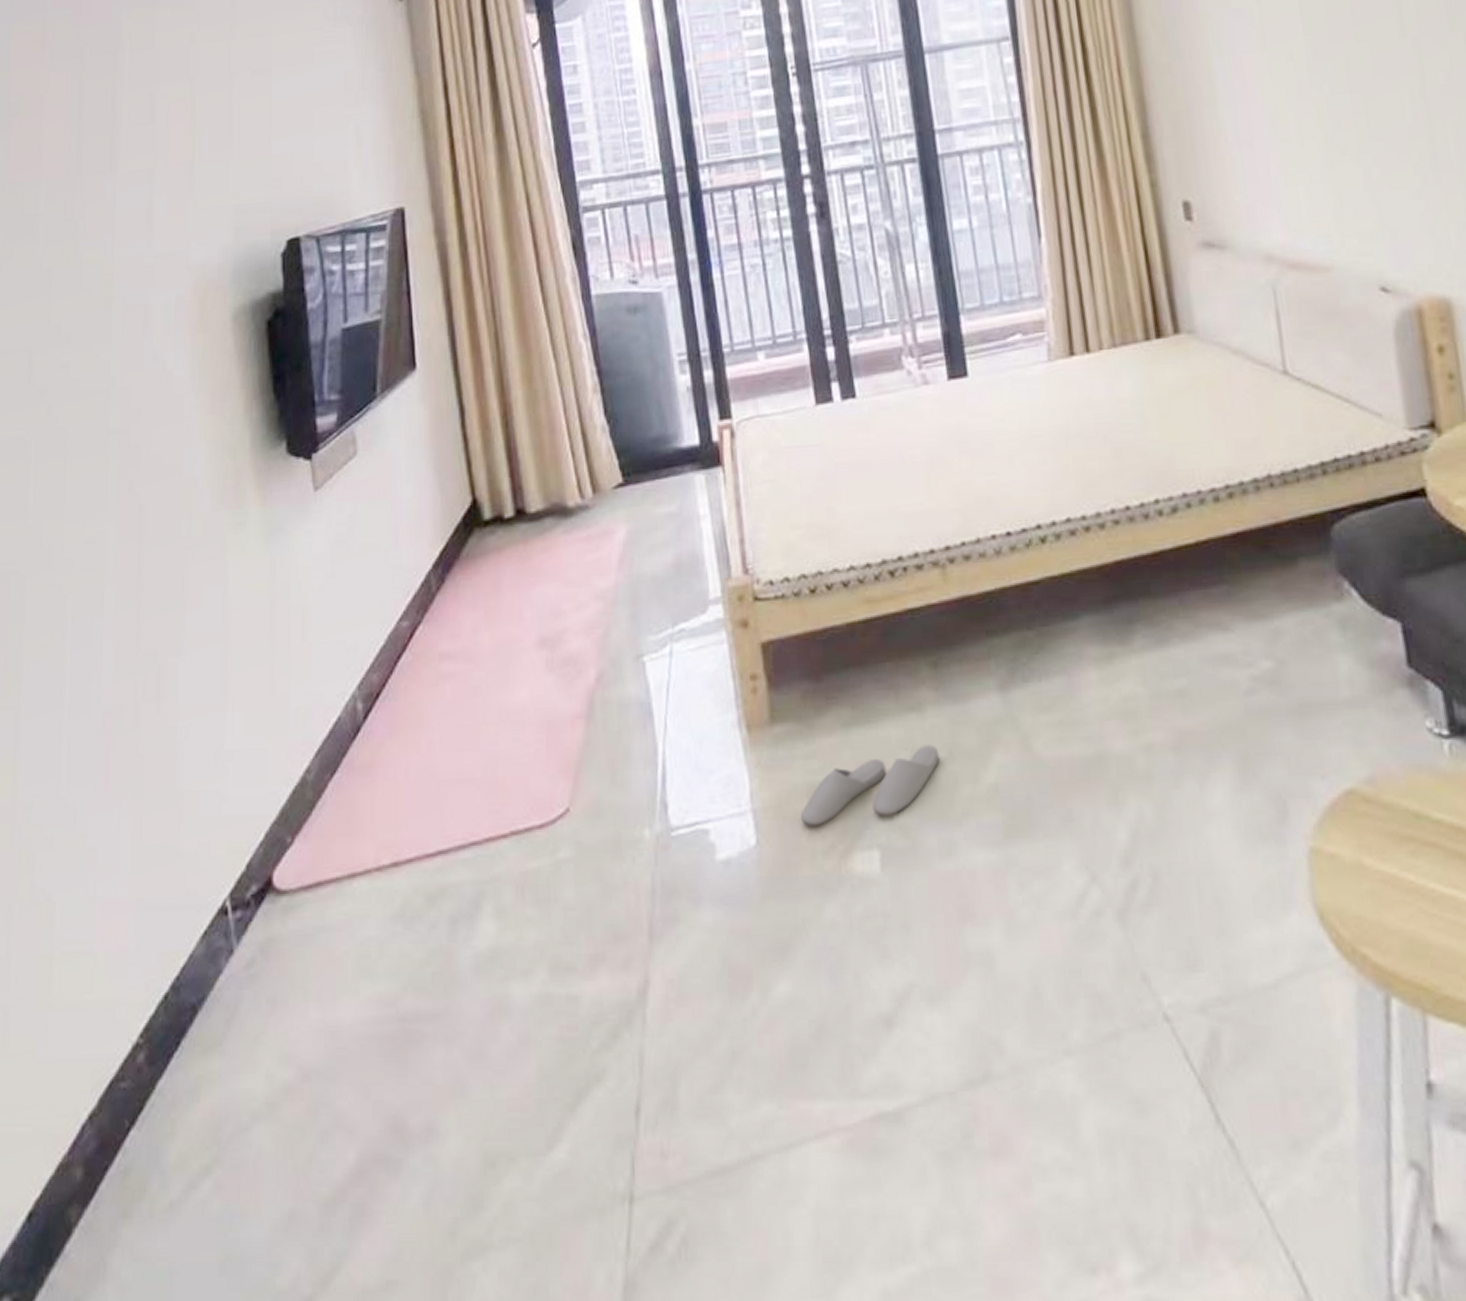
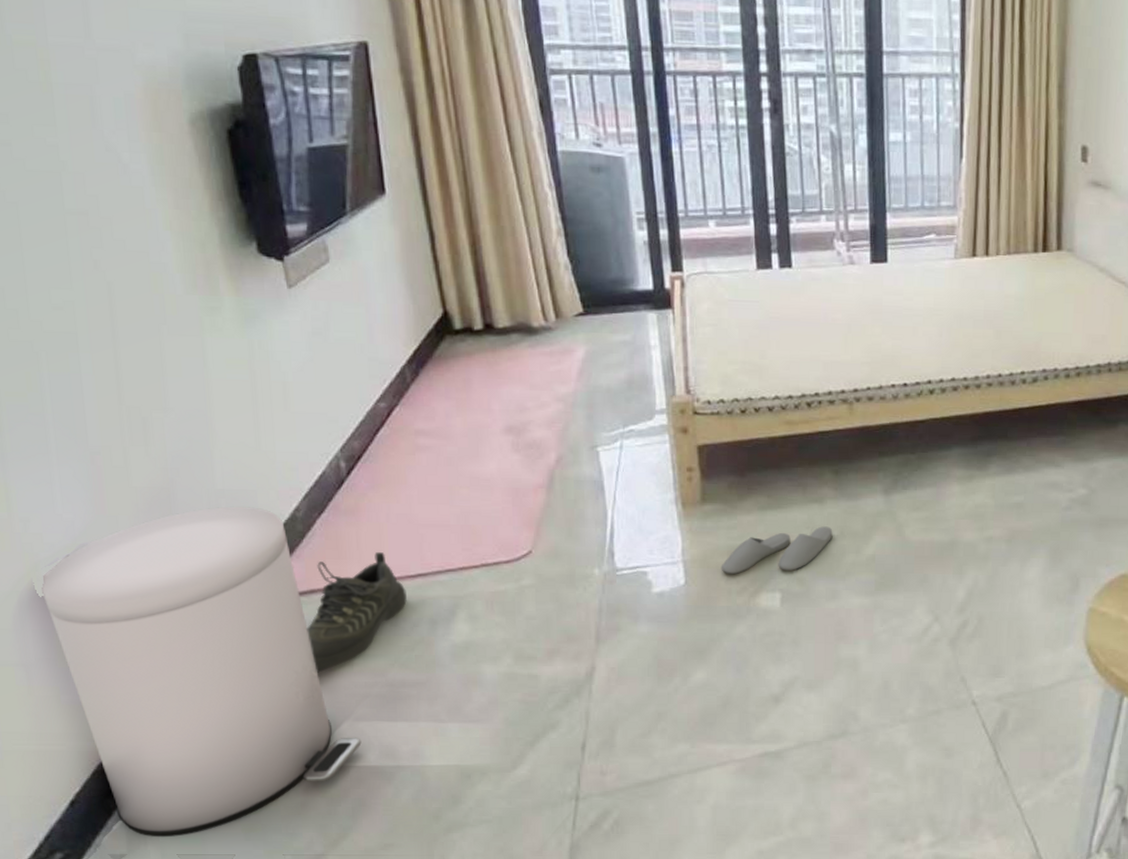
pedal bin: none [32,771,365,1271] -> present [40,506,362,838]
shoe: none [310,821,424,1004] -> present [307,551,407,673]

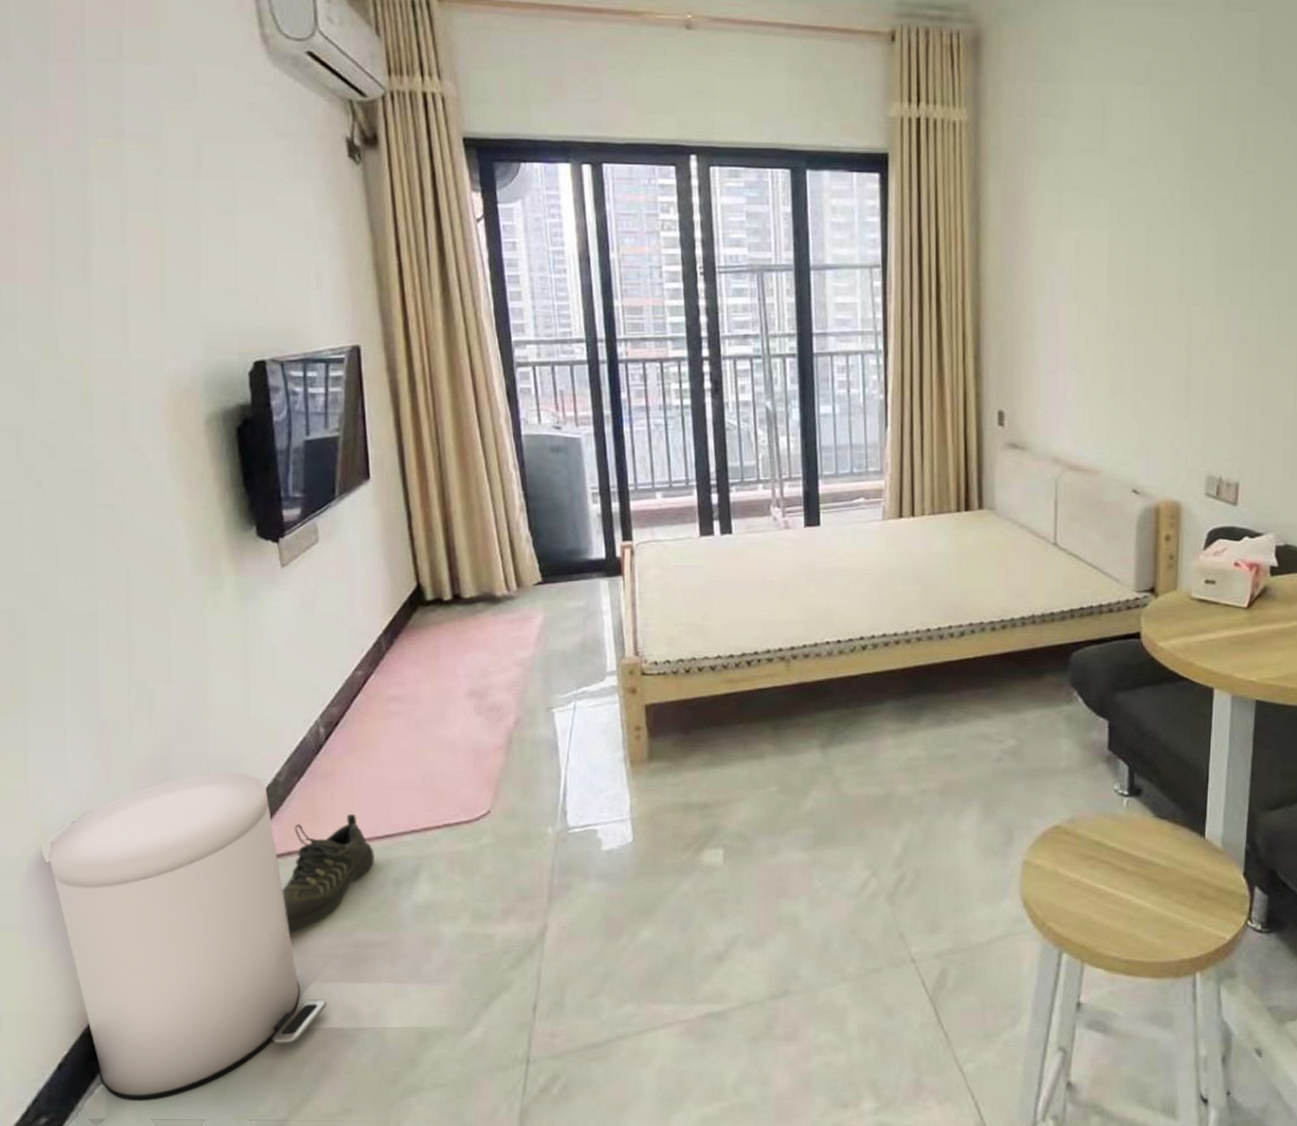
slippers: present [721,526,833,575] -> none [666,782,773,832]

